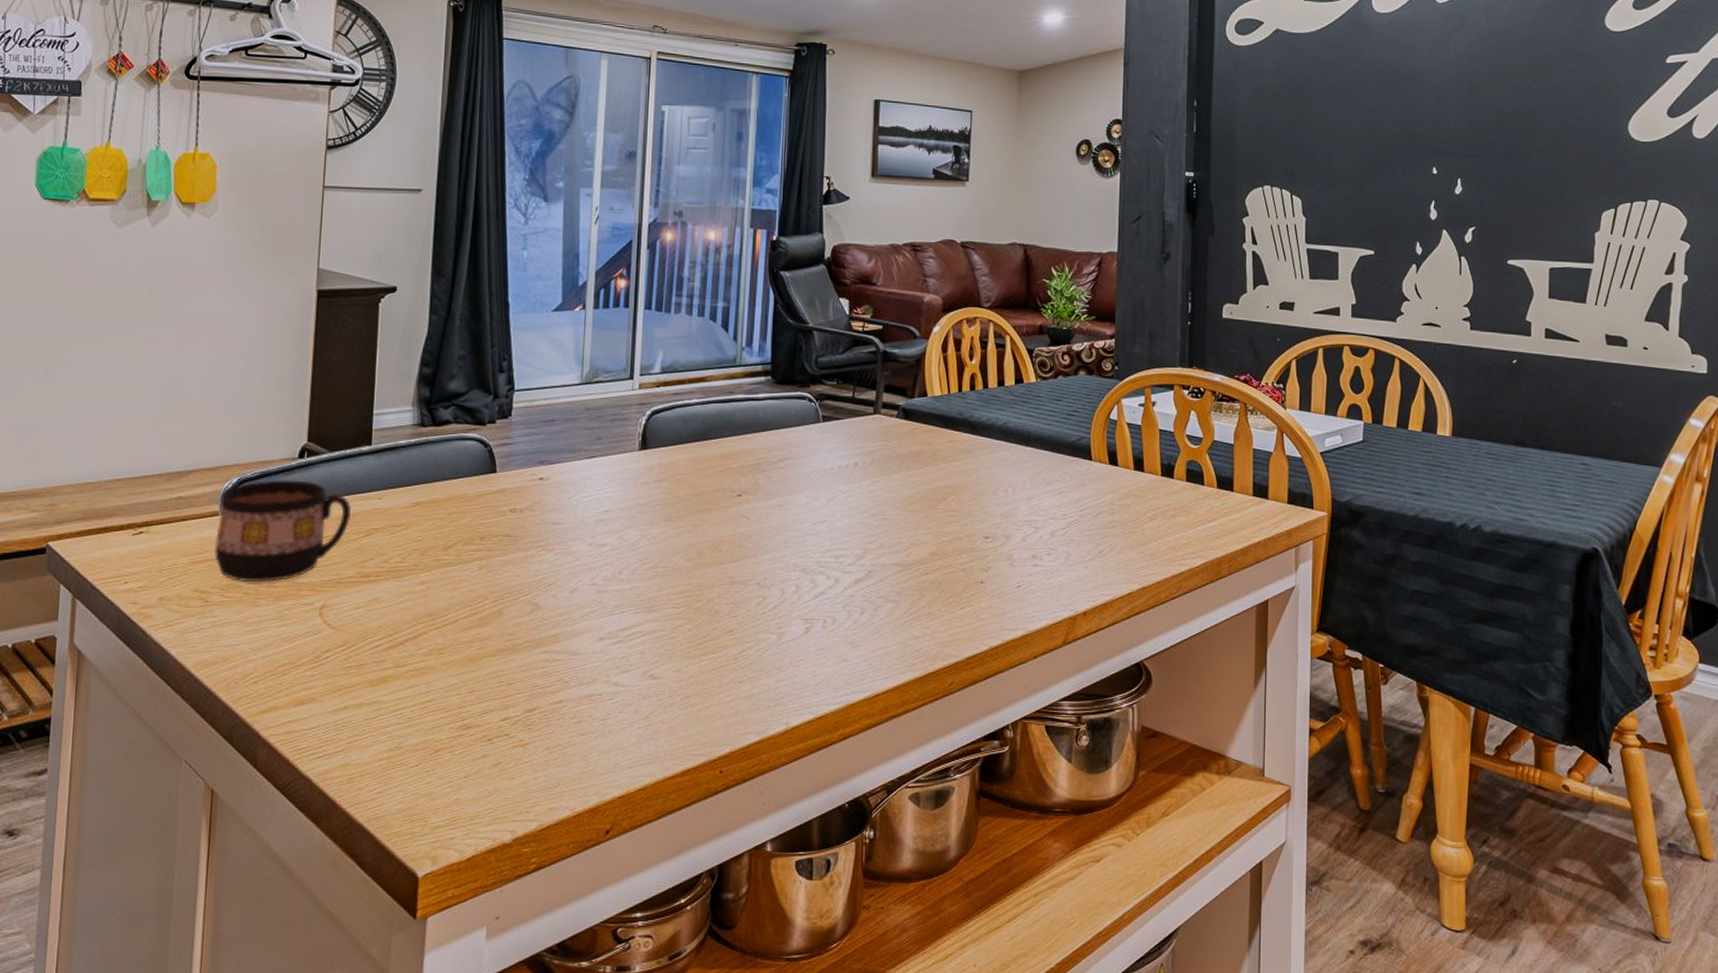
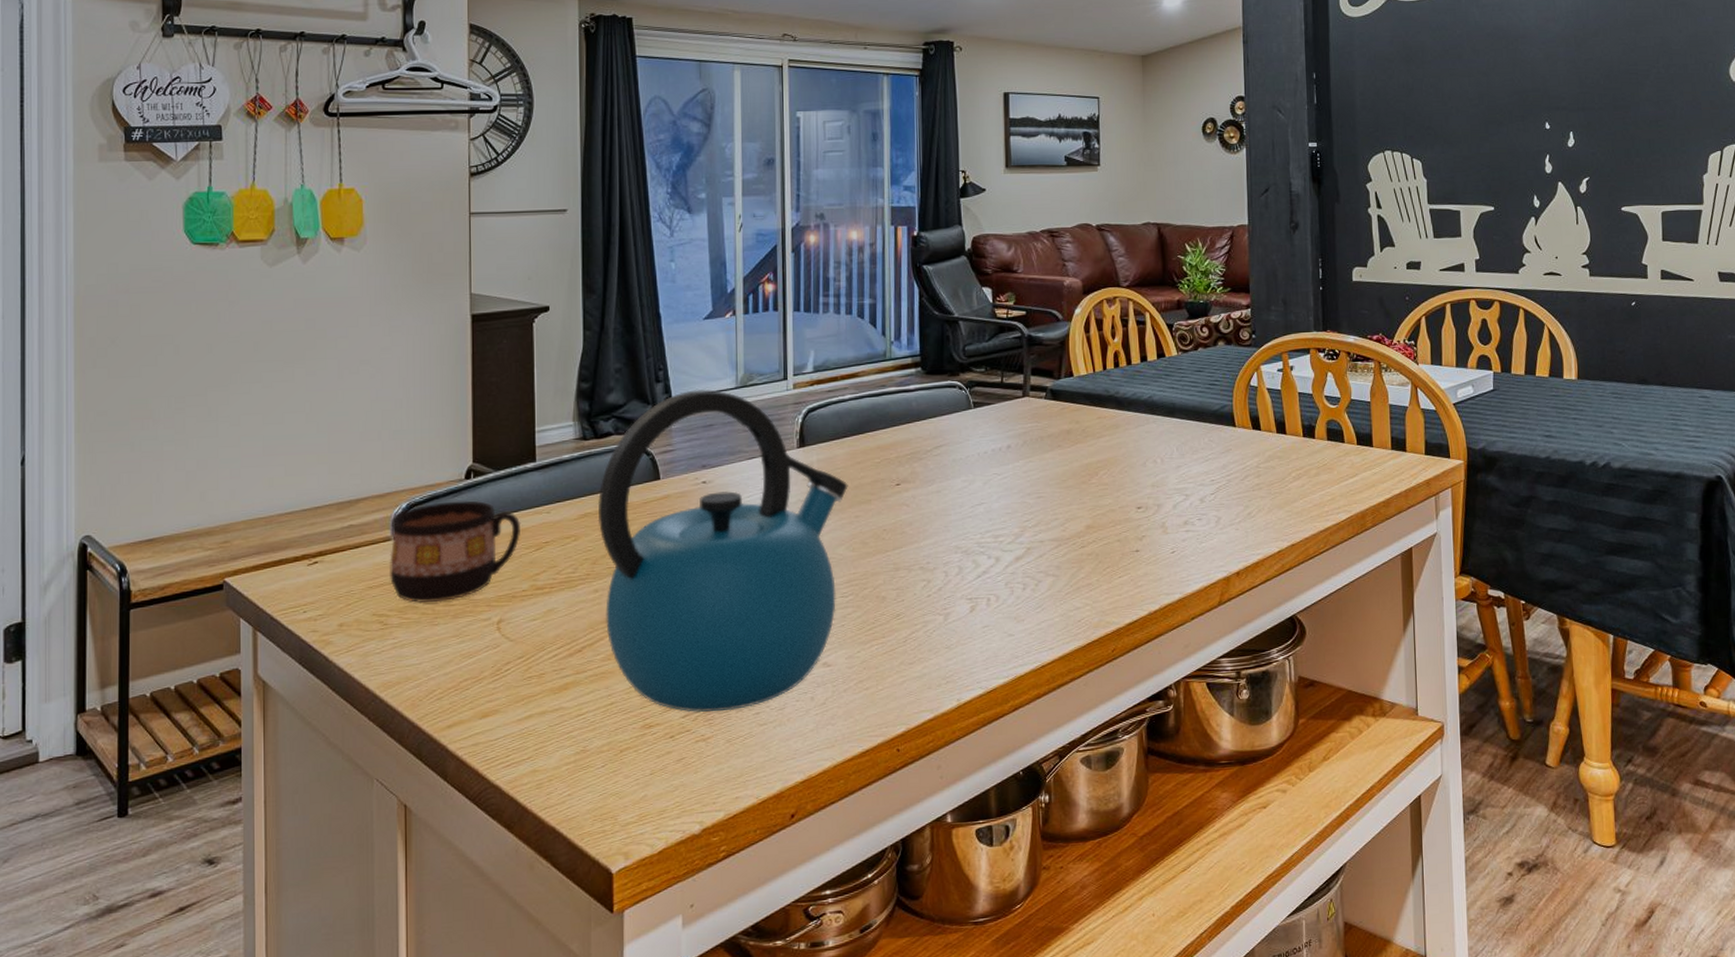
kettle: none [430,383,688,718] -> present [597,389,848,713]

